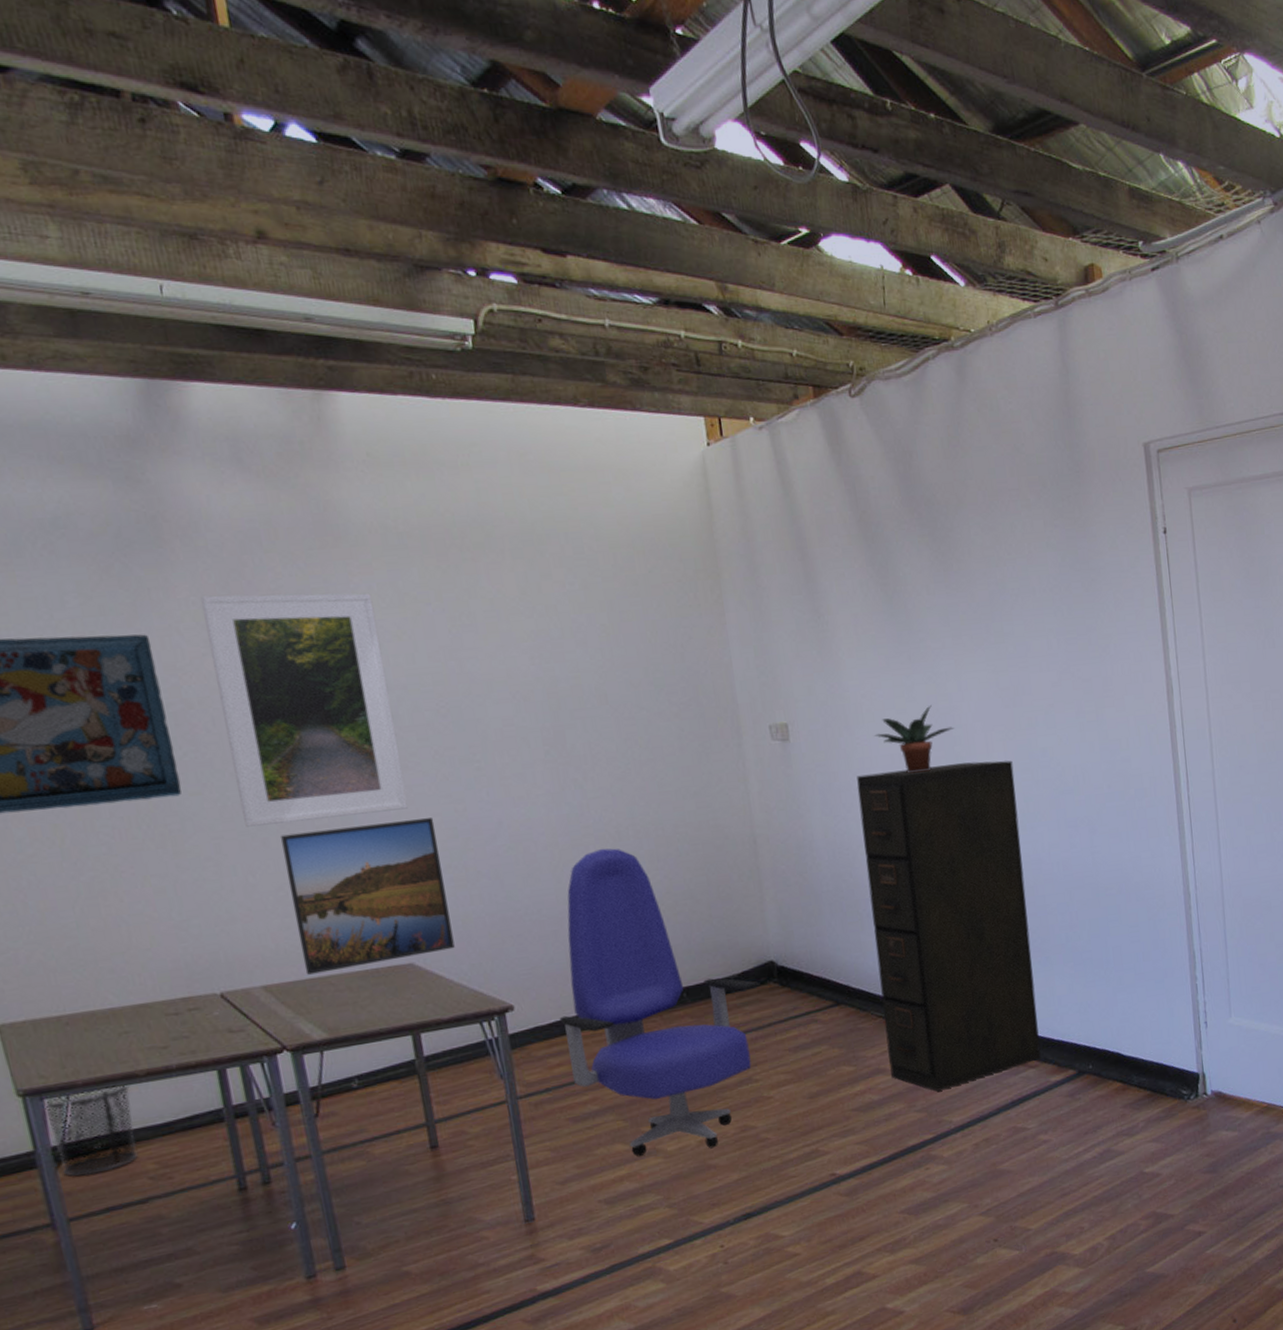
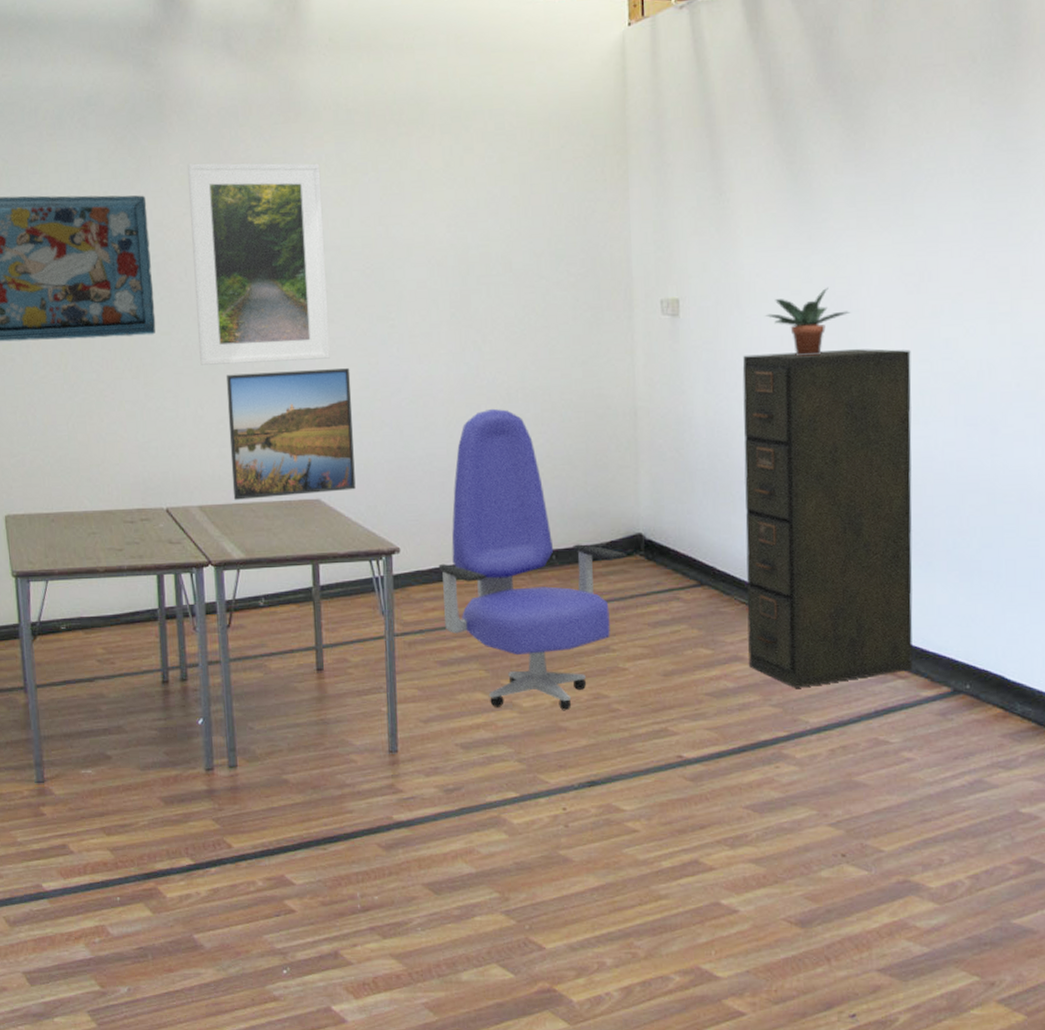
waste bin: present [45,1083,139,1177] -> none [30,577,92,652]

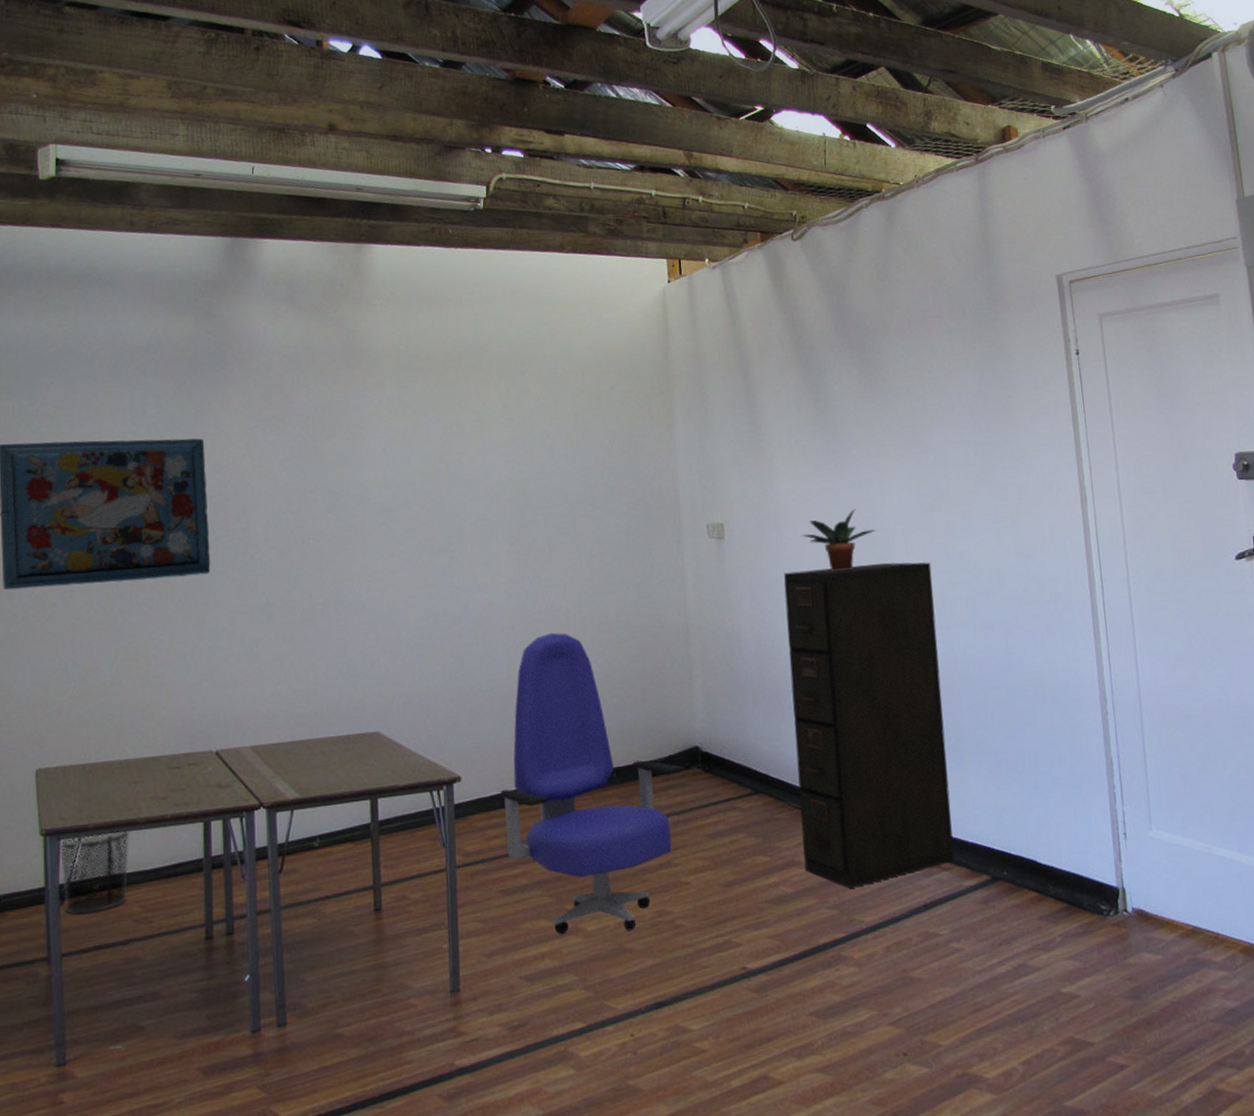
waste bin: none [30,577,92,652] -> present [60,830,130,915]
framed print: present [187,162,330,365] -> none [248,405,390,603]
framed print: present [225,368,356,500] -> none [282,600,416,738]

